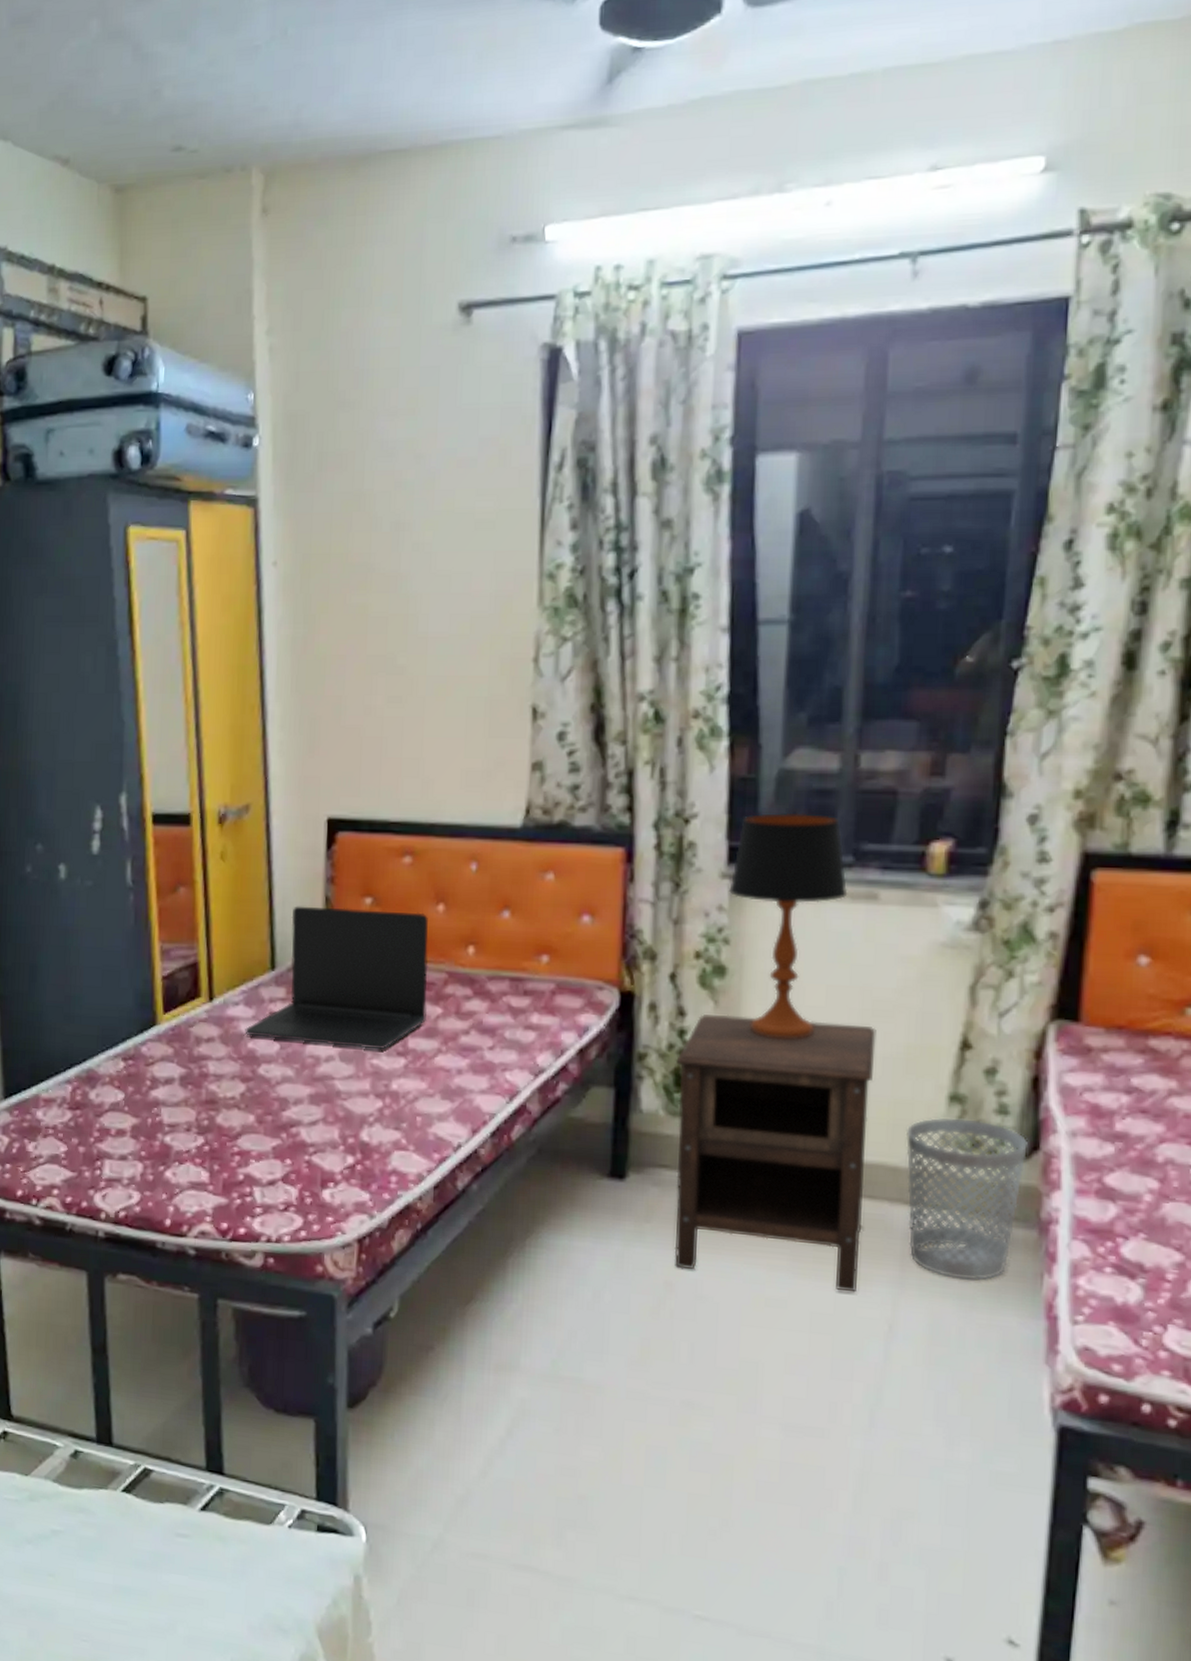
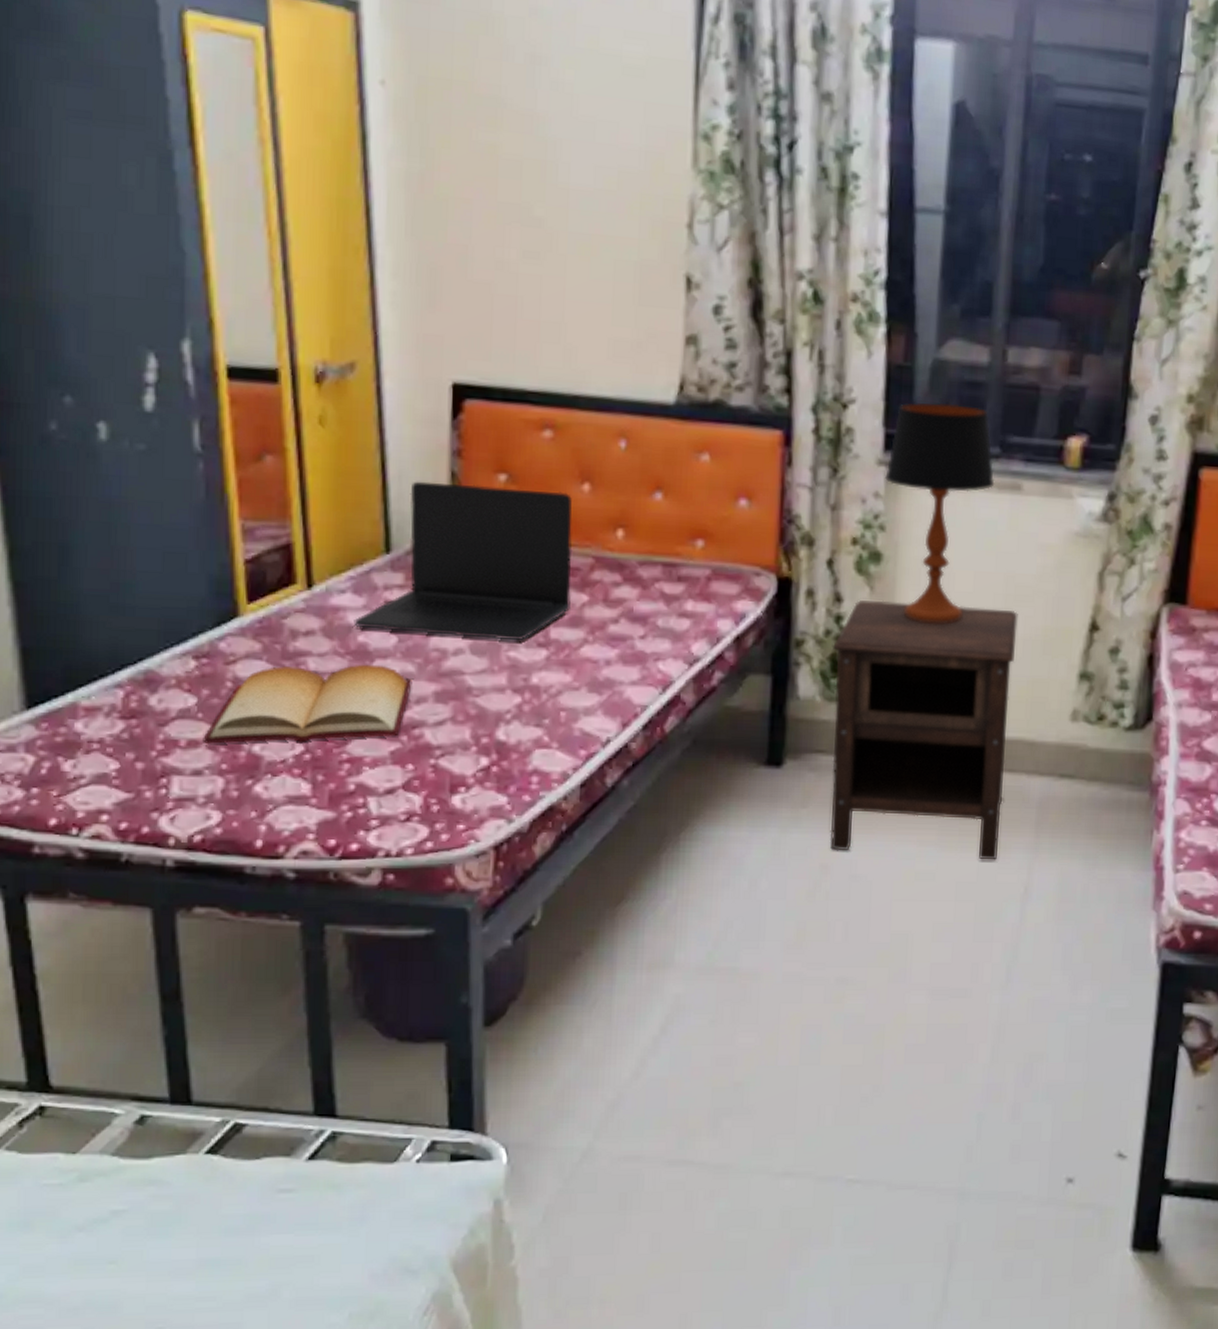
bible: none [128,1068,291,1136] -> present [202,664,412,744]
wastebasket: present [905,1117,1028,1281] -> none [1041,694,1143,841]

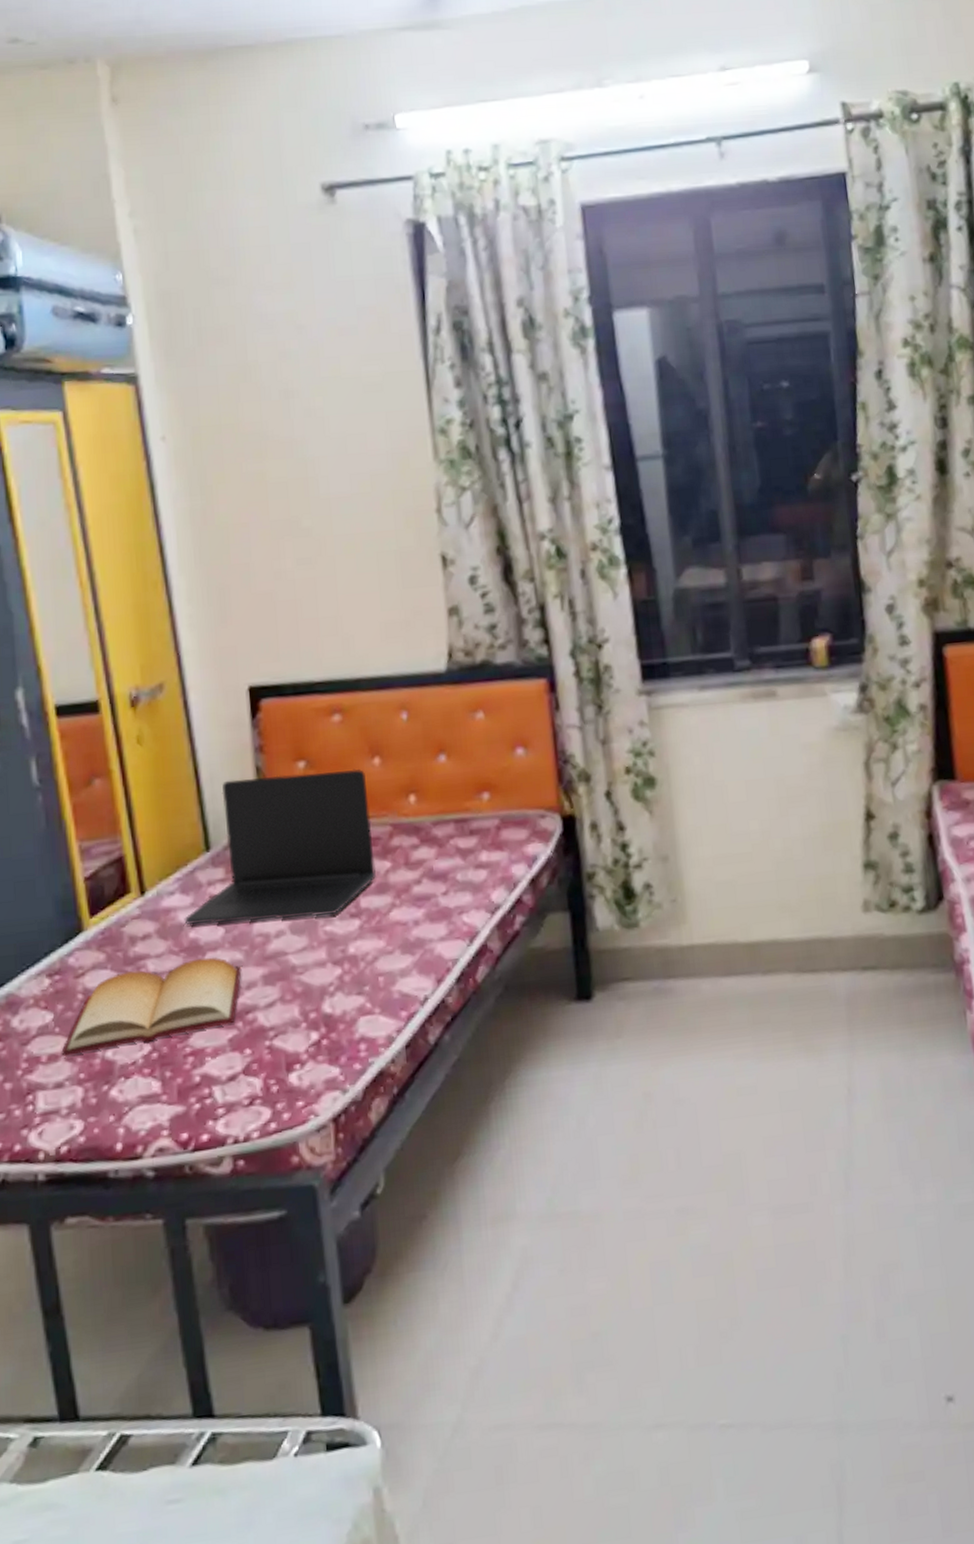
nightstand: present [830,600,1018,860] -> none [622,812,815,1077]
table lamp: present [885,402,995,624] -> none [646,625,750,839]

